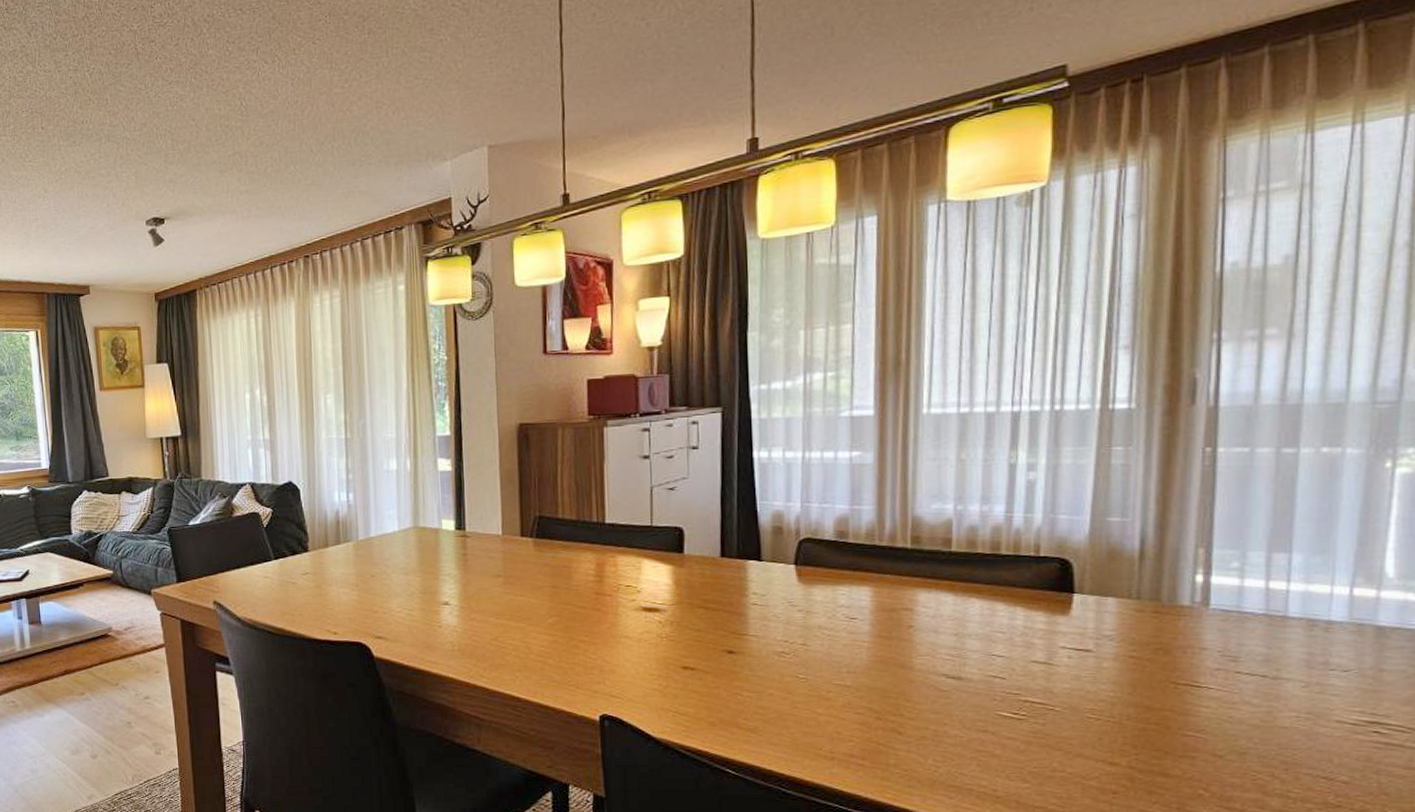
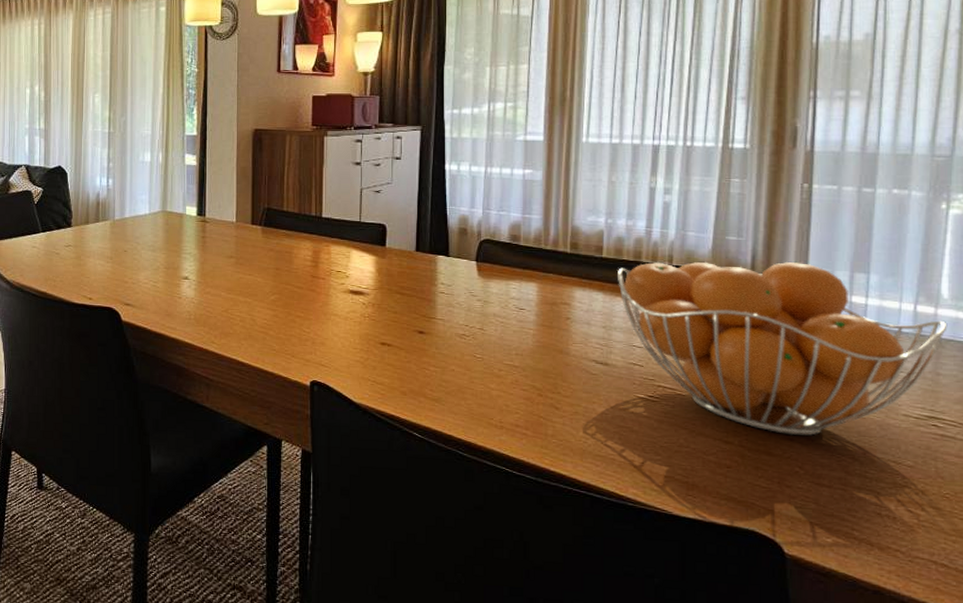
fruit basket: none [971,544,1393,752] -> present [618,262,948,436]

